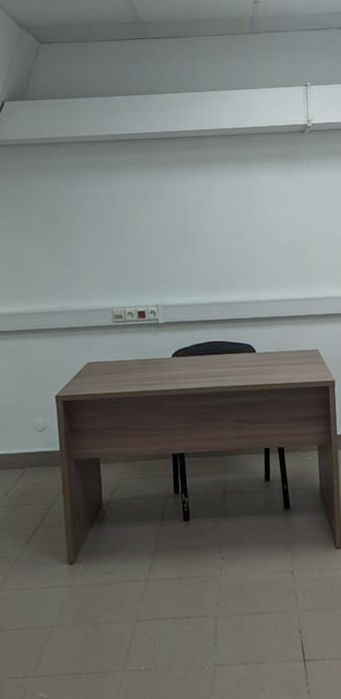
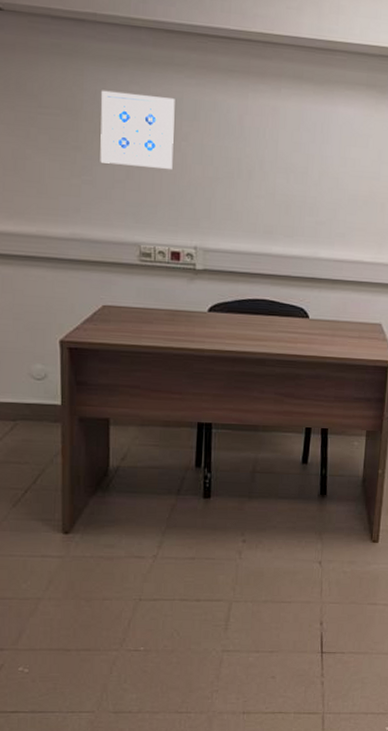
wall art: none [74,191,133,249] -> present [100,90,175,169]

